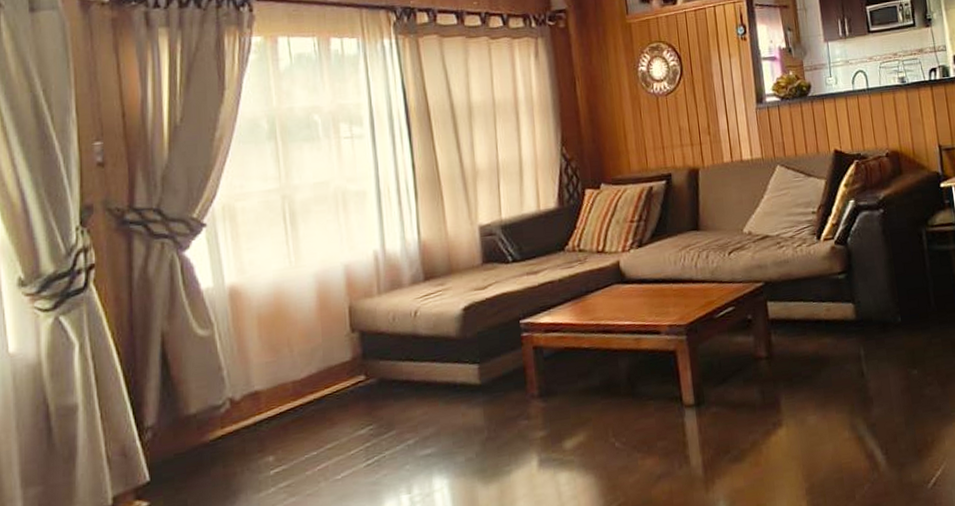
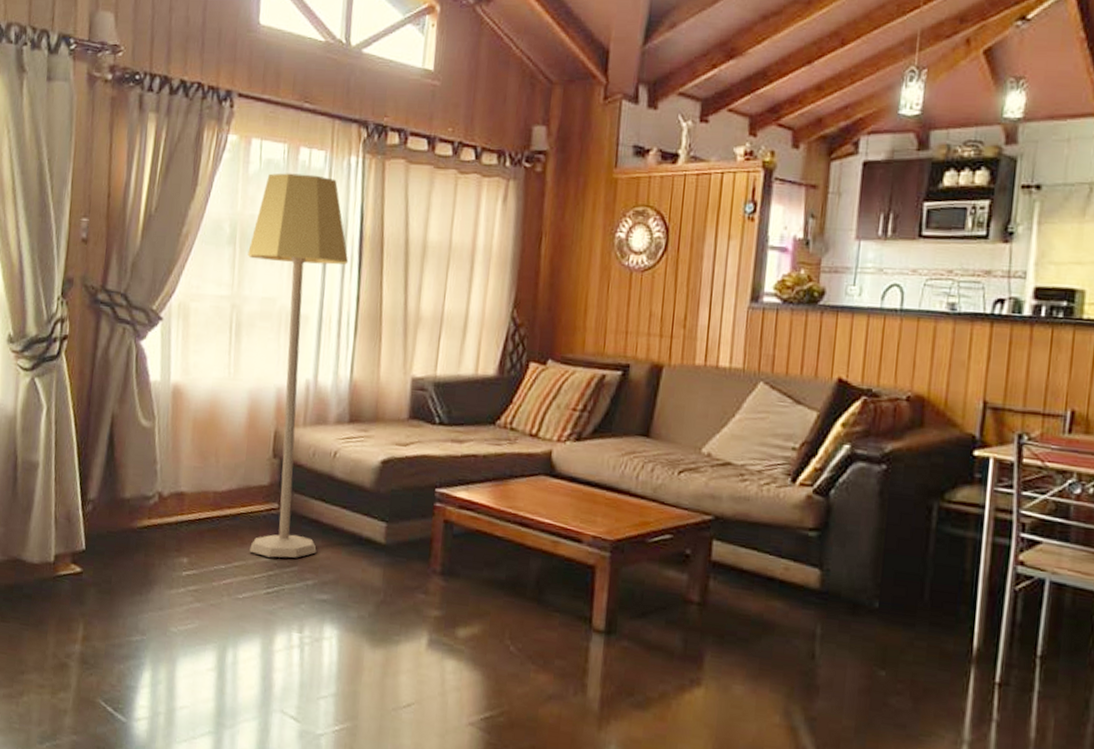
lamp: none [291,61,413,431] -> present [248,173,349,558]

